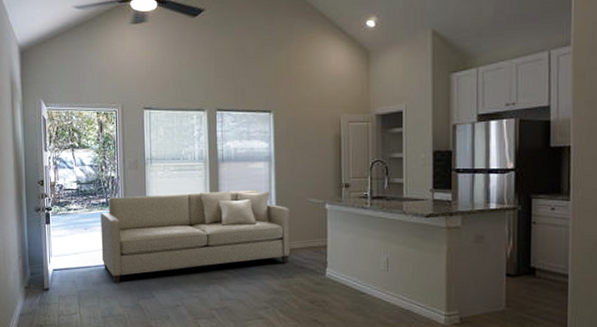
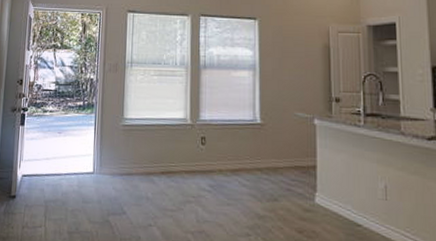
sofa: present [100,189,291,284] -> none [73,99,276,196]

